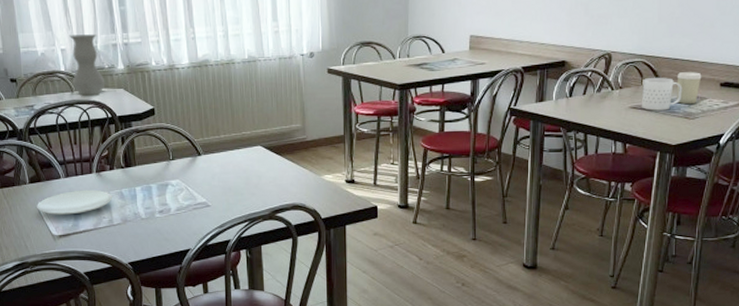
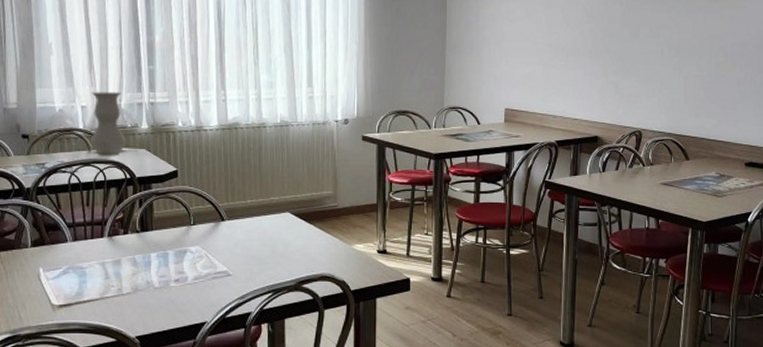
plate: present [37,189,112,215] -> none [37,255,124,282]
mug: present [641,78,683,111] -> none [671,156,710,188]
cup: present [676,72,702,105] -> none [704,151,728,183]

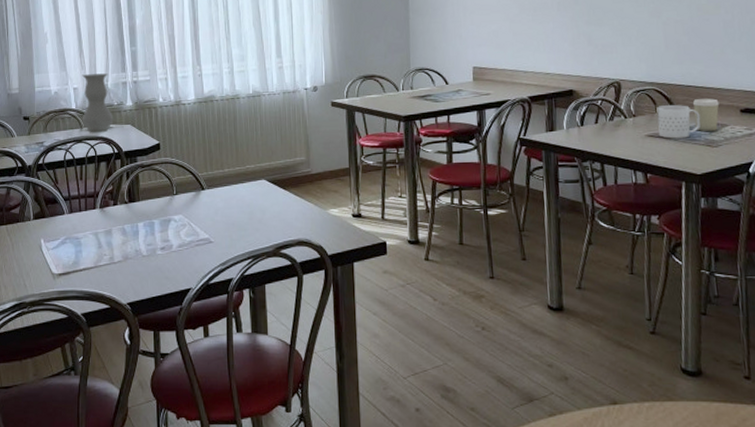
mug: none [671,156,710,188] -> present [657,105,701,139]
cup: none [704,151,728,183] -> present [692,98,720,132]

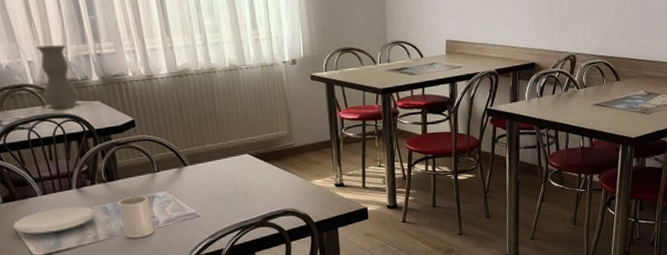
plate: none [39,226,114,252] -> present [13,206,96,235]
cup: none [135,218,168,262] -> present [117,195,155,238]
mug: present [657,105,701,139] -> none [603,76,639,107]
cup: present [692,98,720,132] -> none [633,70,655,101]

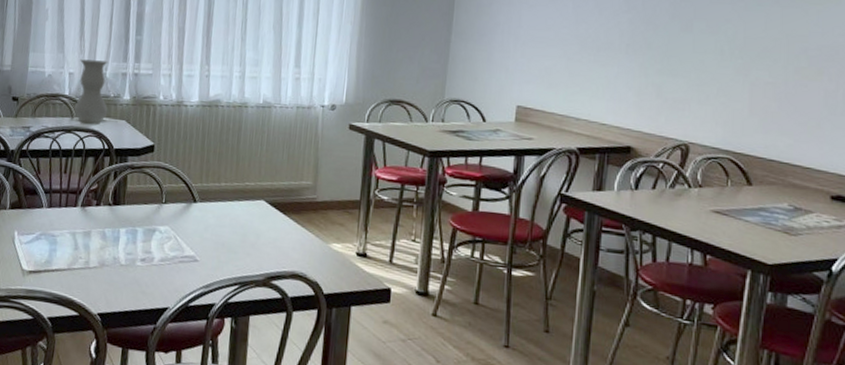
plate: present [13,206,96,235] -> none [12,223,94,250]
cup: present [117,195,155,238] -> none [116,225,149,273]

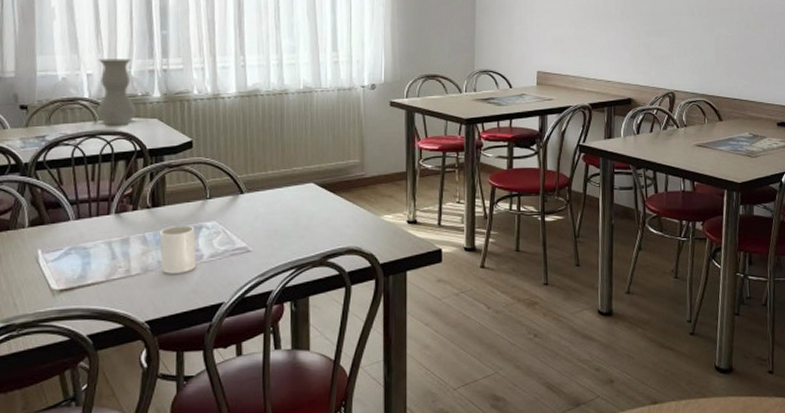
cup: none [116,225,149,273] -> present [159,224,197,274]

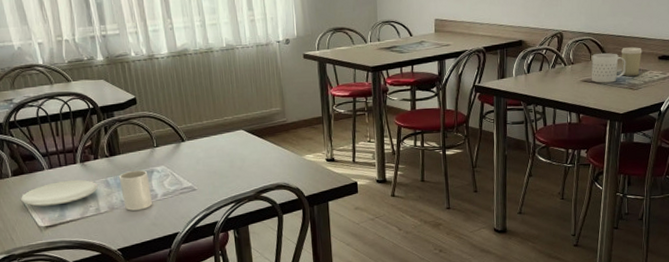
plate: none [35,233,132,265] -> present [21,179,98,207]
vase: present [96,59,137,127] -> none [46,27,85,89]
mug: none [705,117,743,149] -> present [591,53,626,83]
cup: none [737,112,760,143] -> present [621,47,642,77]

